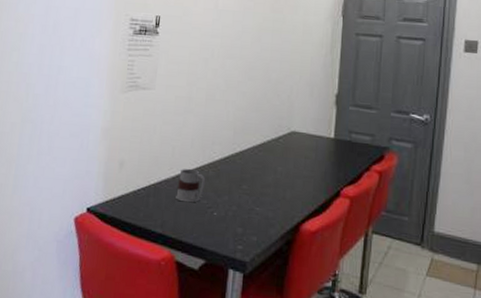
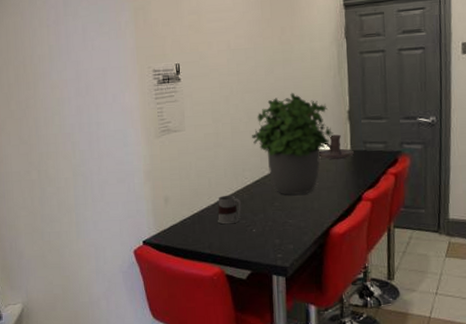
potted plant: none [227,65,318,180] -> present [252,92,334,195]
candle holder: none [298,118,337,147] -> present [318,134,354,160]

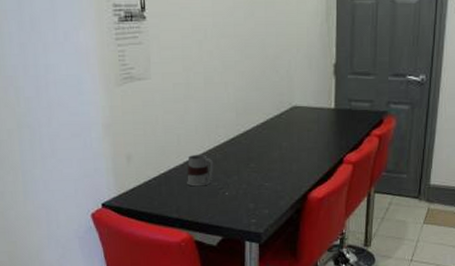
potted plant: present [252,92,334,195] -> none [227,39,317,156]
candle holder: present [318,134,354,160] -> none [300,90,338,119]

